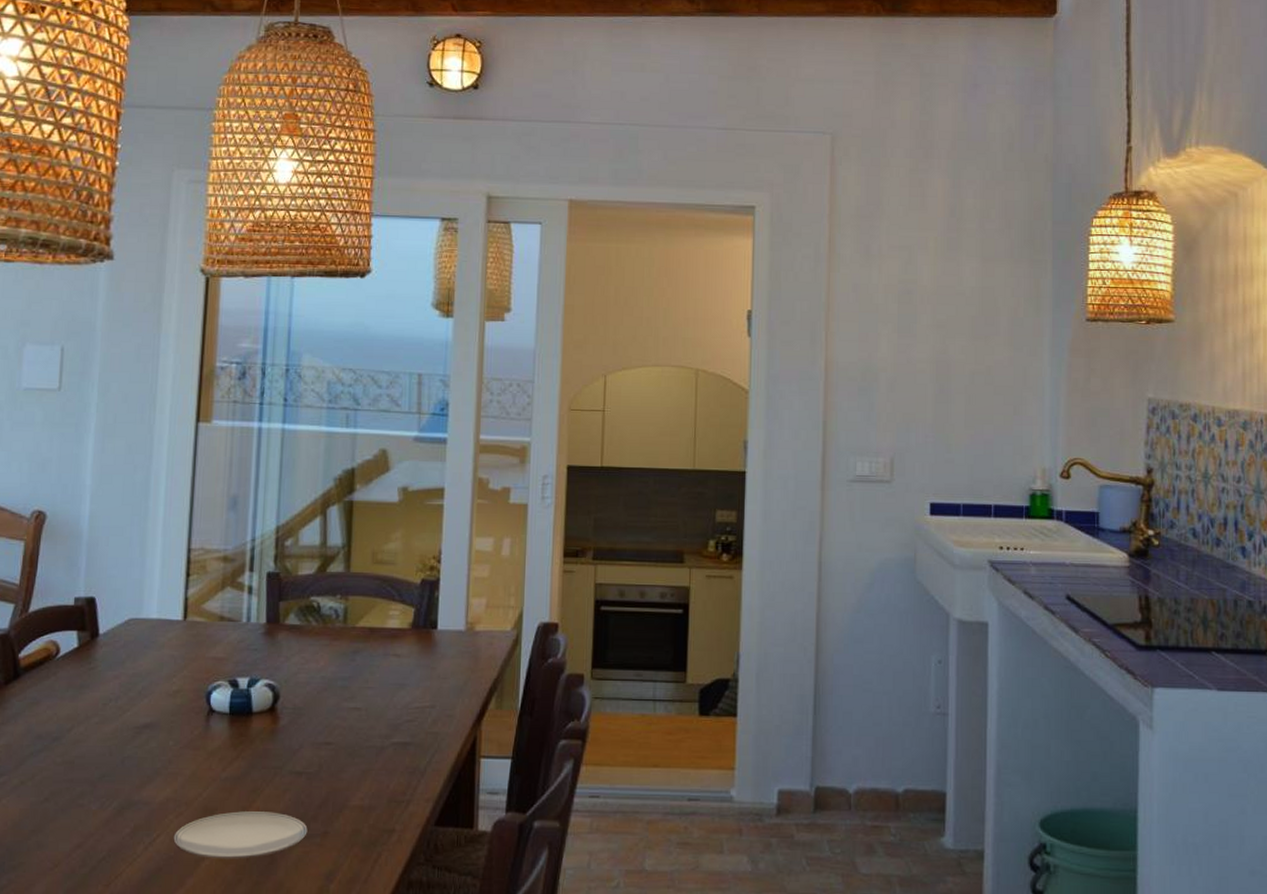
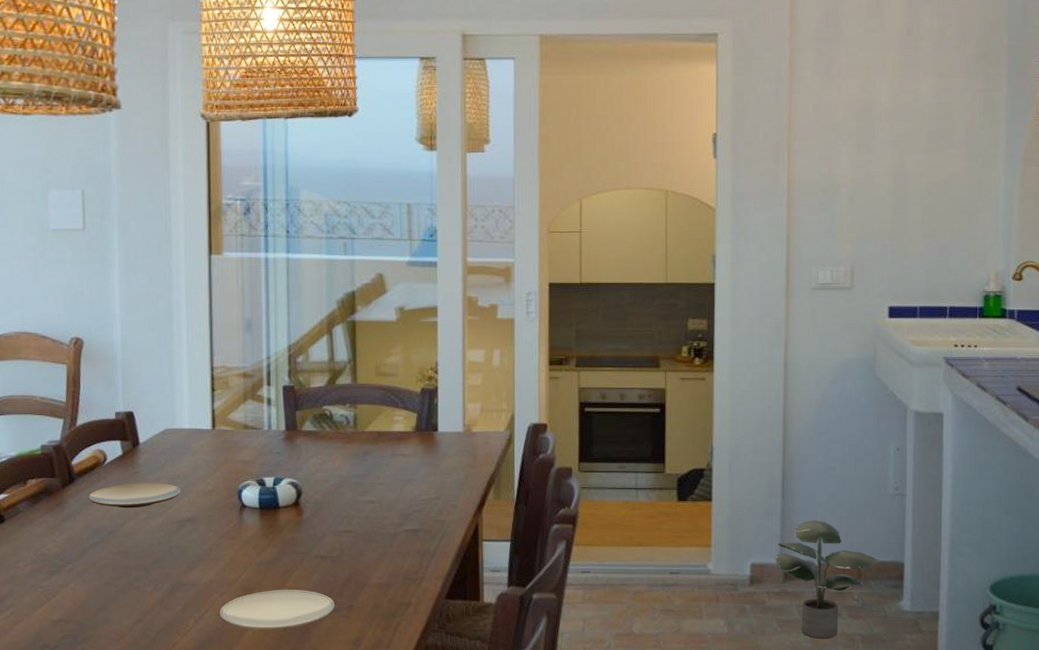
plate: none [34,681,142,711] -> present [89,483,181,509]
potted plant: none [805,740,919,881] -> present [775,519,879,640]

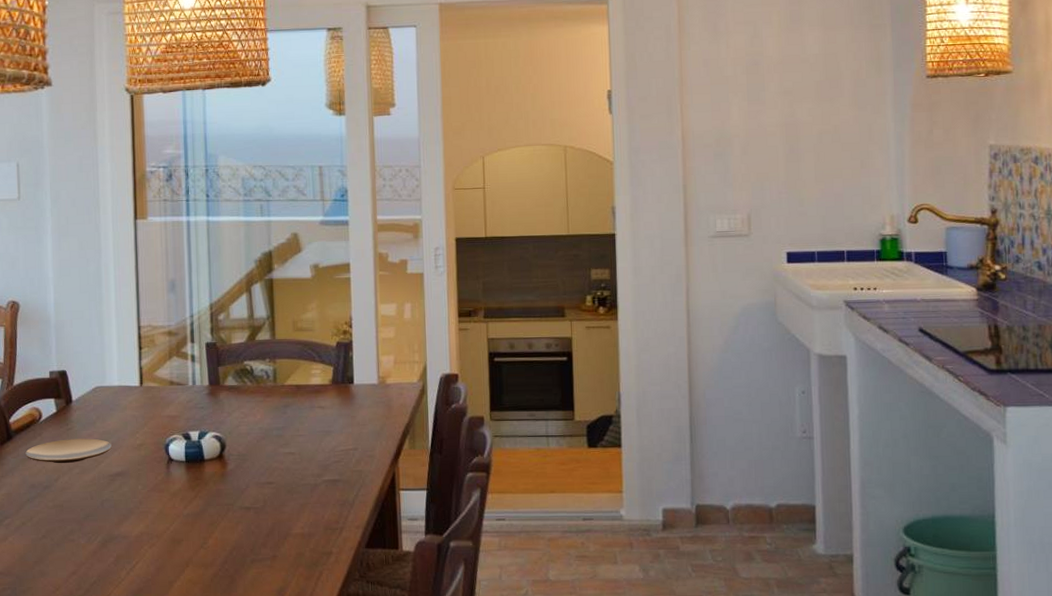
plate: present [219,590,335,630] -> none [149,541,259,580]
potted plant: present [775,519,879,640] -> none [686,464,790,584]

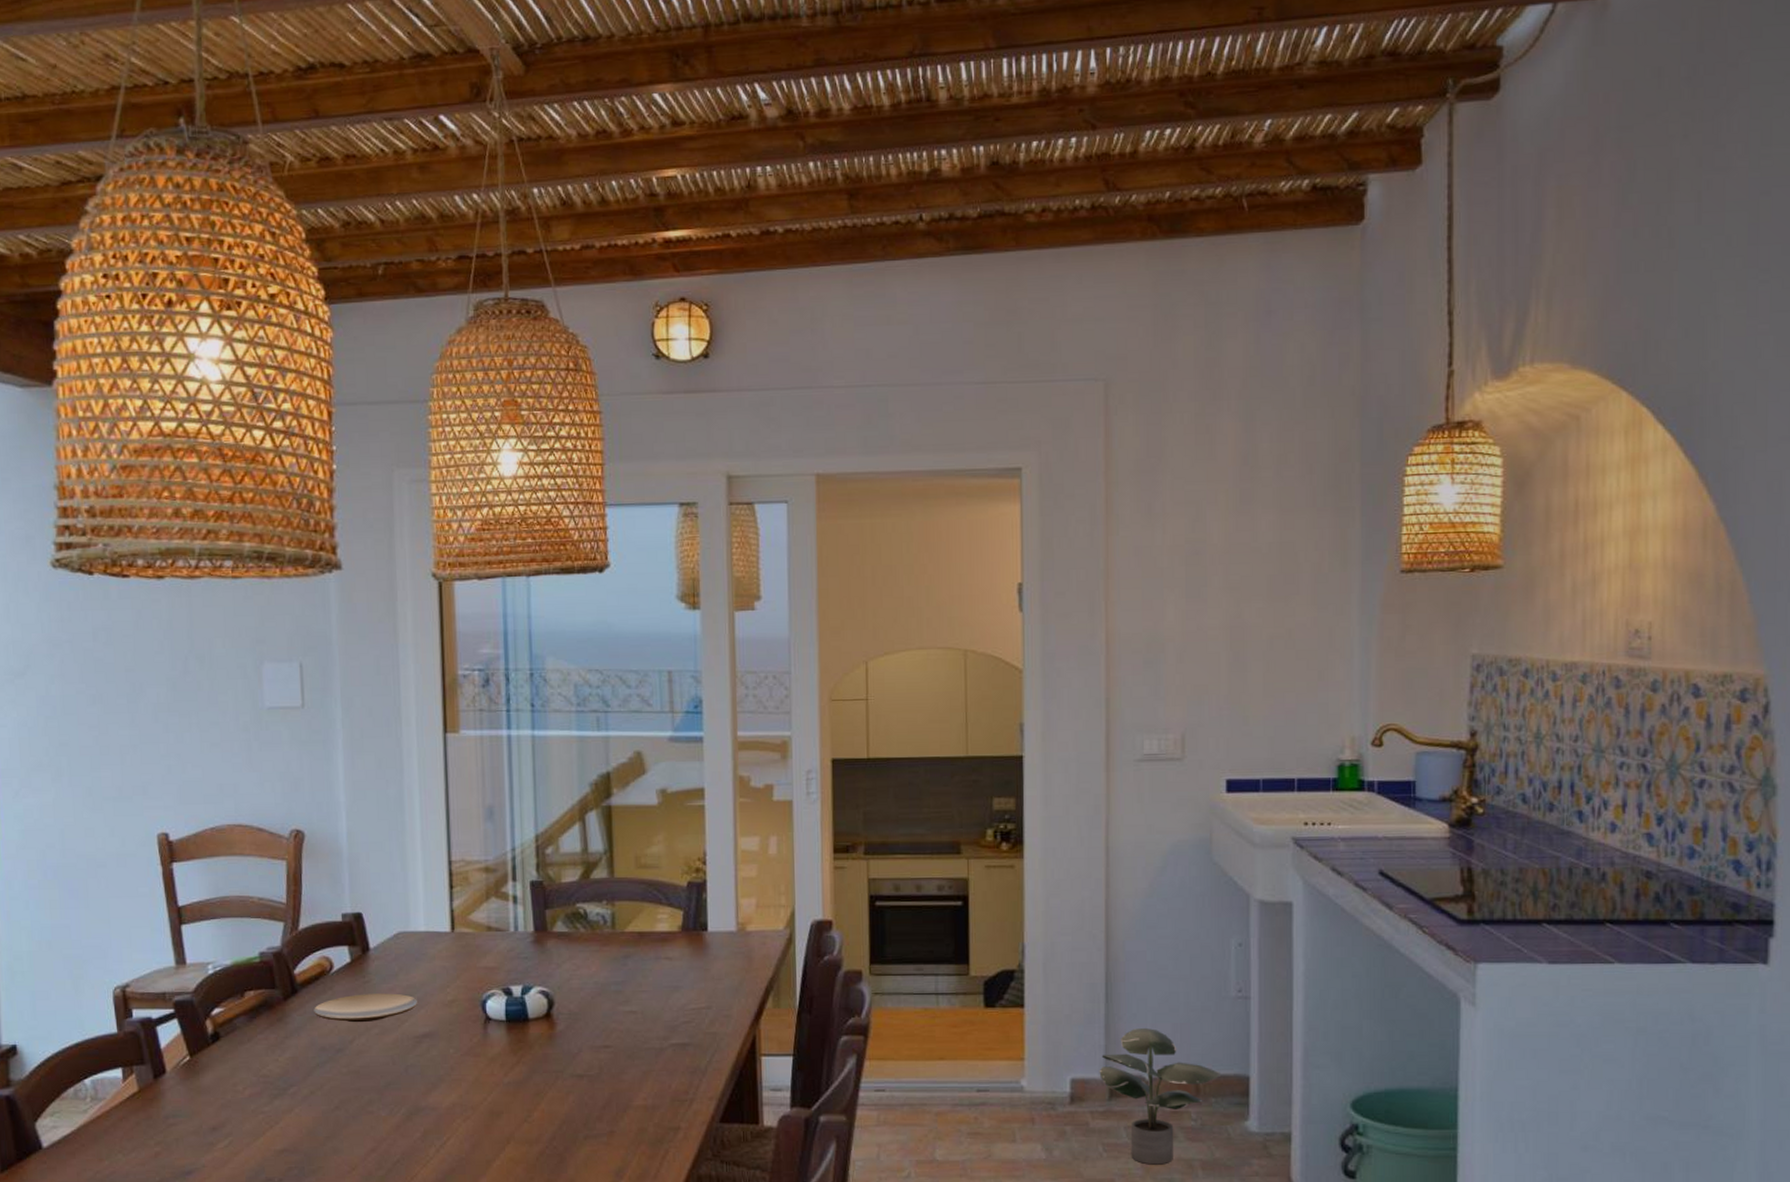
potted plant: none [686,464,790,584] -> present [1099,1027,1220,1166]

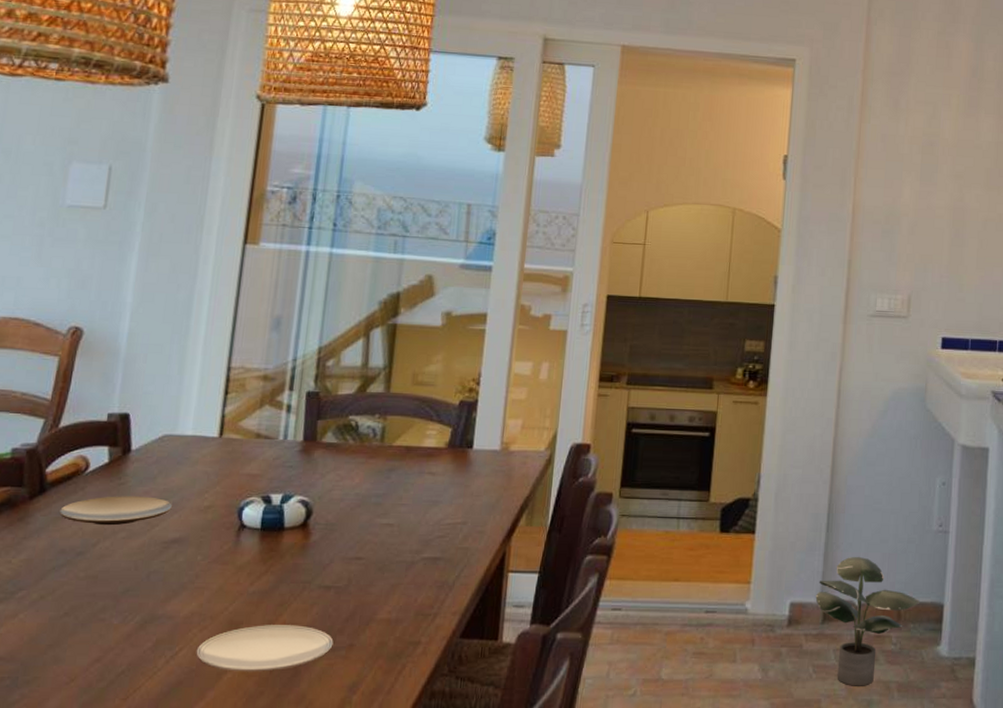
plate: none [463,1113,594,1159] -> present [196,625,334,672]

